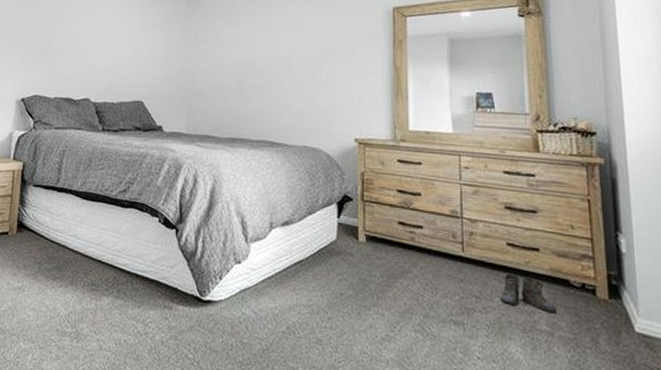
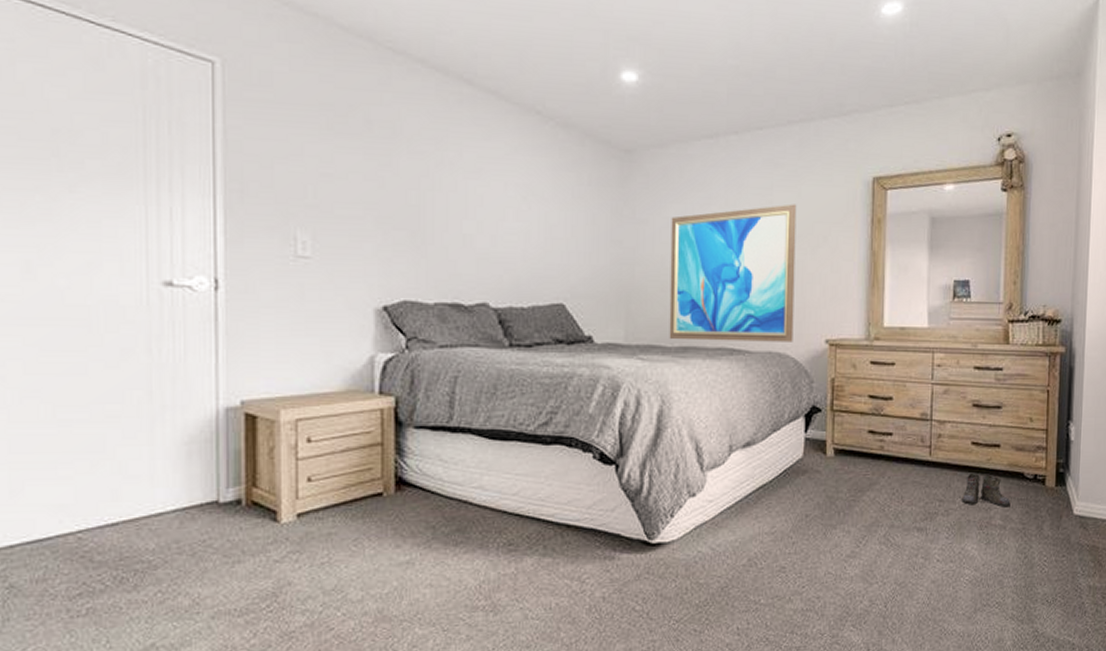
wall art: none [221,28,327,139] -> present [669,204,797,342]

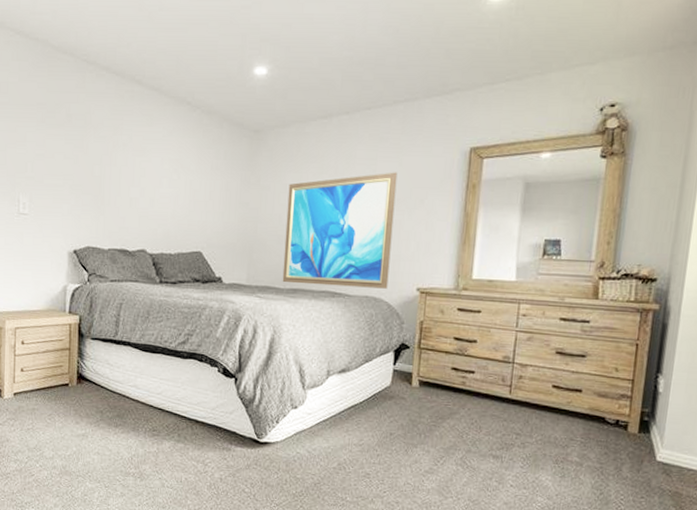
boots: present [959,472,1011,507] -> none [536,412,589,447]

